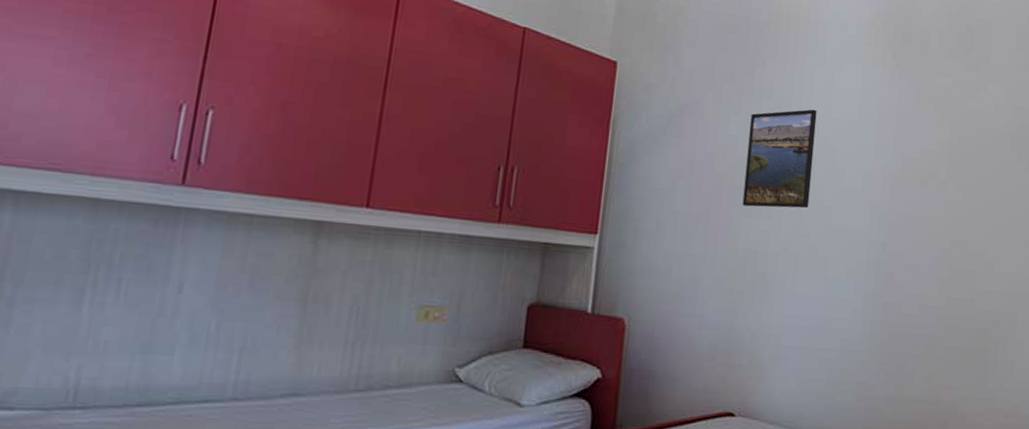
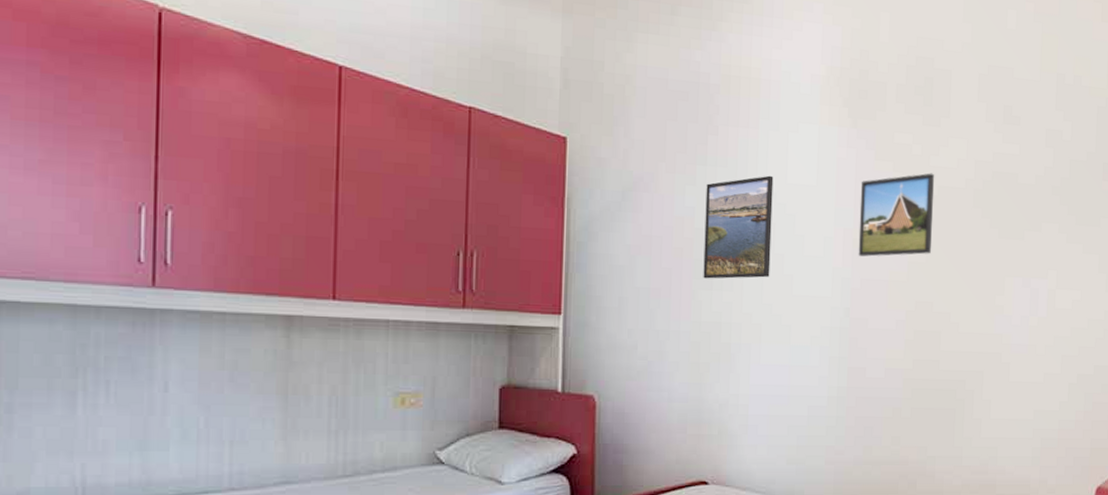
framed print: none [896,115,974,194] -> present [858,173,935,257]

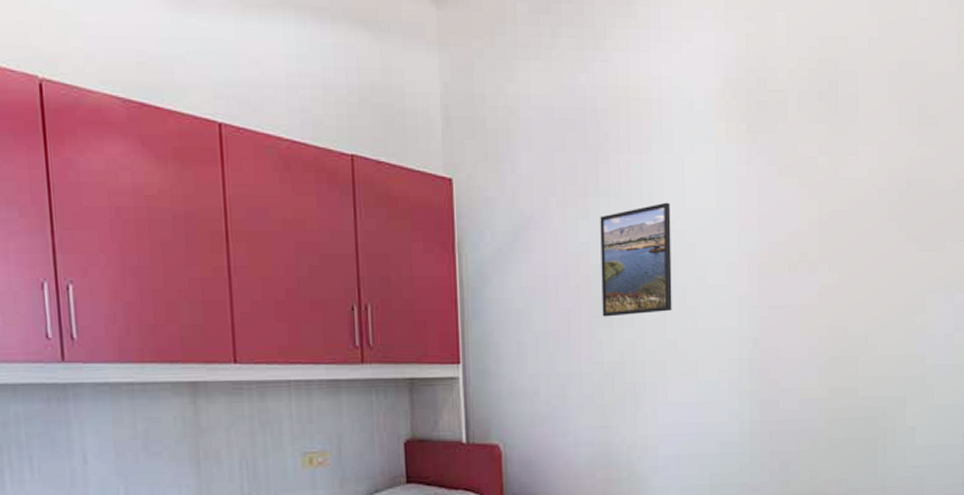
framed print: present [858,173,935,257] -> none [764,186,845,282]

